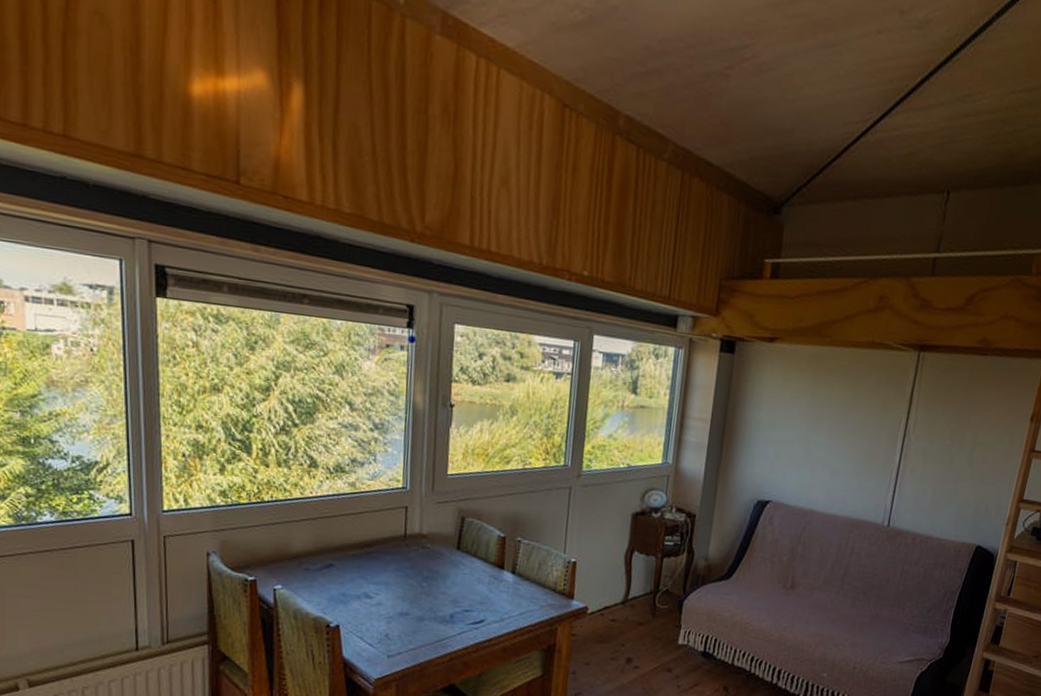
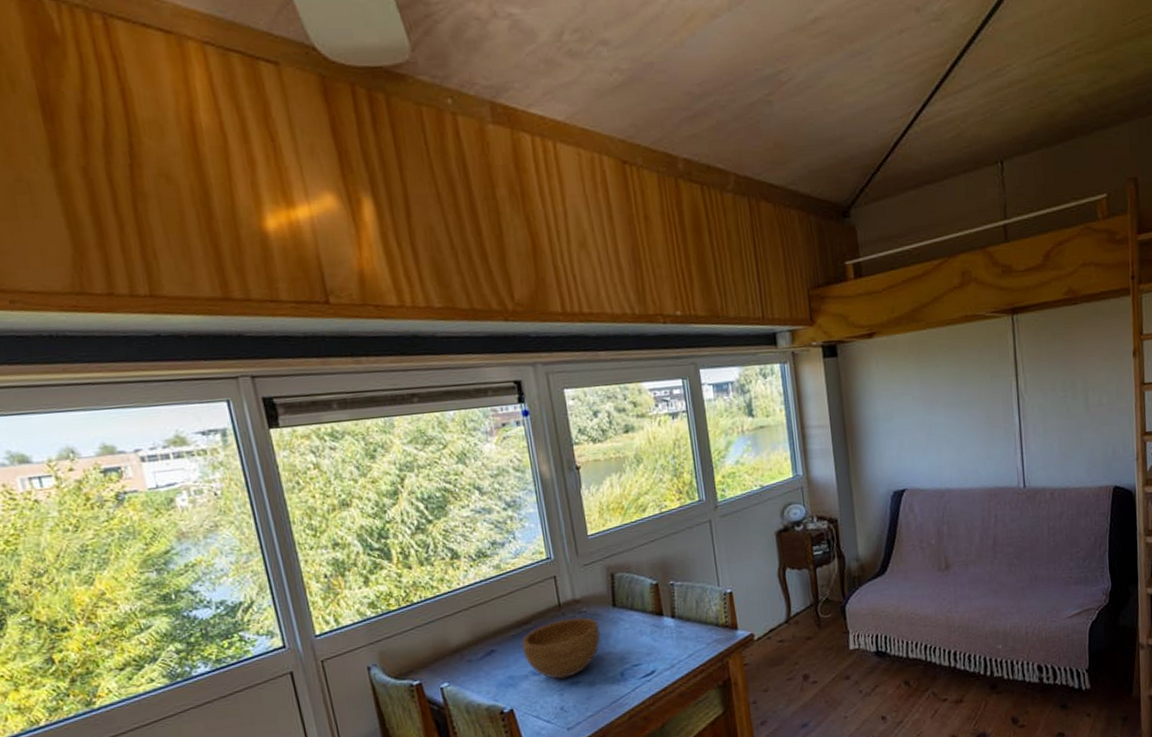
bowl: none [360,550,440,608] -> present [521,617,601,679]

